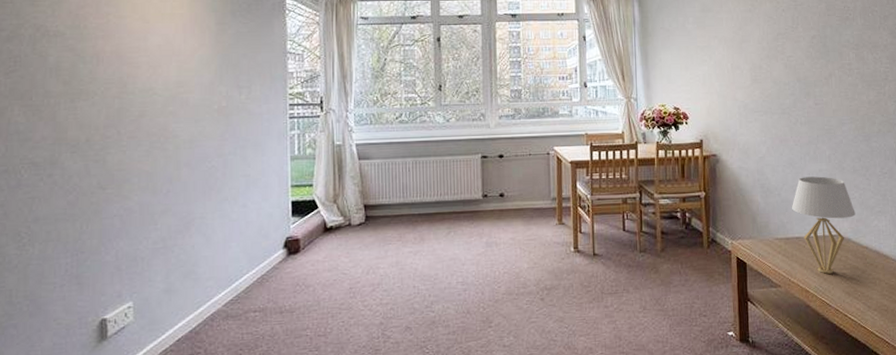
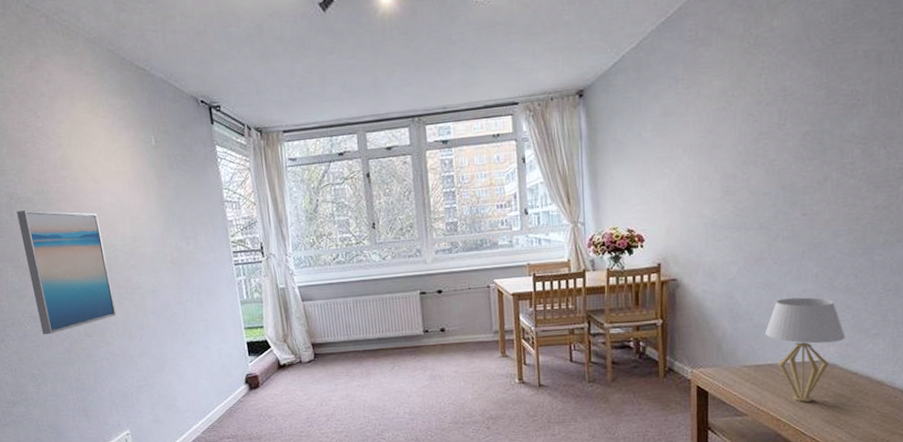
wall art: none [40,45,142,186] -> present [16,210,117,335]

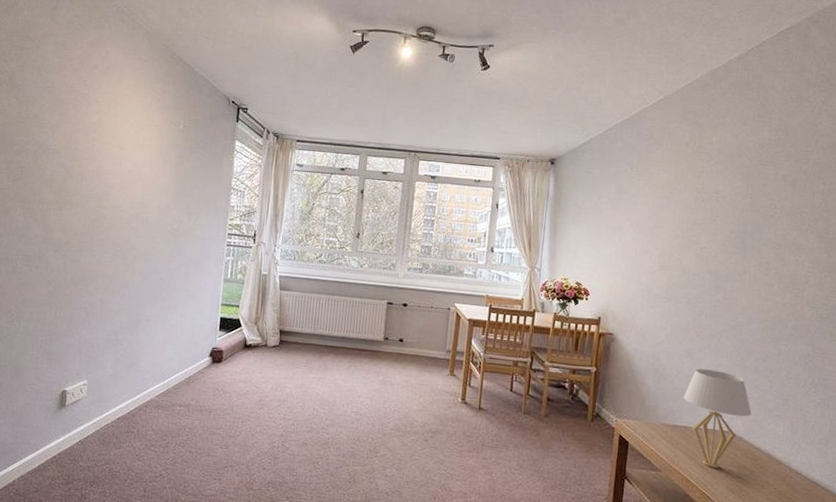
wall art: present [16,210,117,335] -> none [31,160,114,276]

